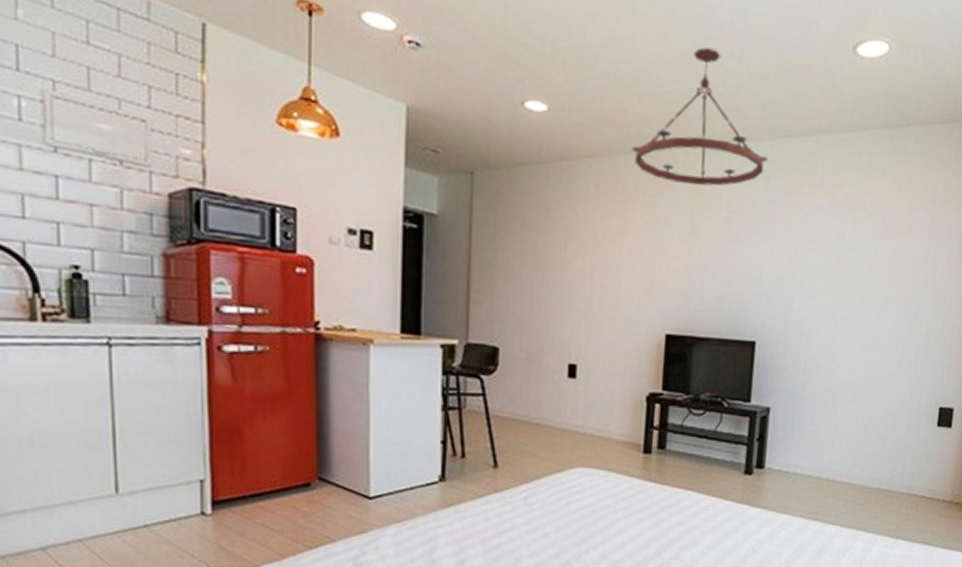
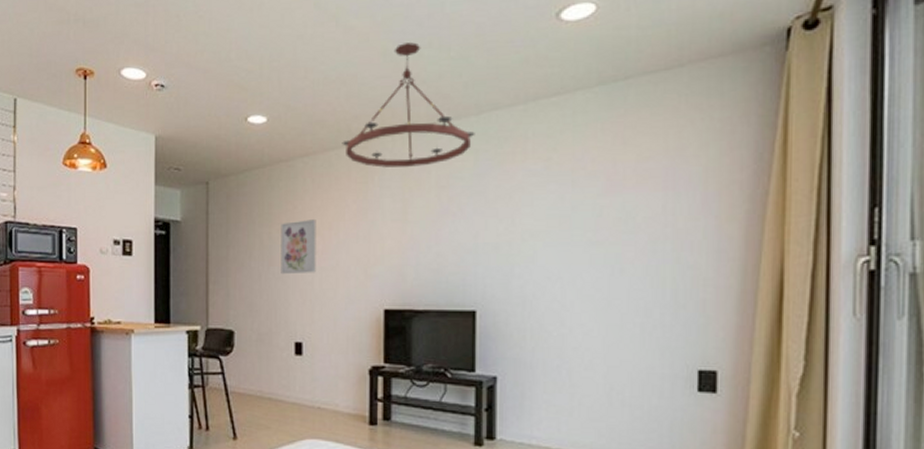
wall art: none [556,229,599,290] -> present [281,219,316,275]

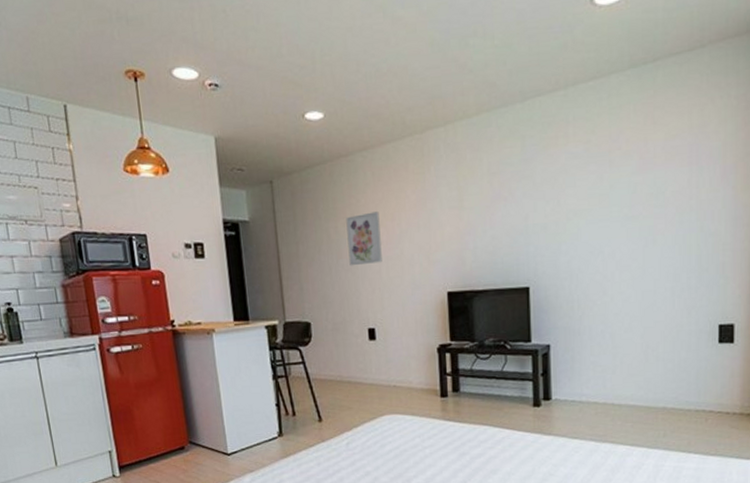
chandelier: present [342,42,475,168] -> none [397,31,521,158]

